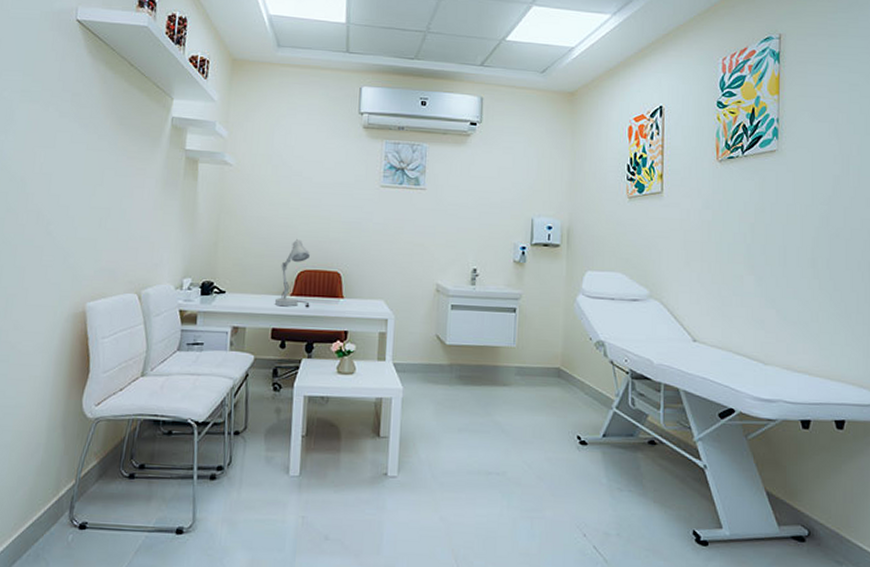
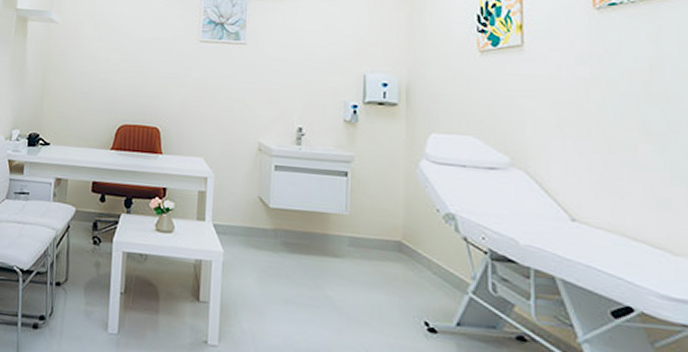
desk lamp: present [274,239,311,308] -> none [95,94,130,163]

